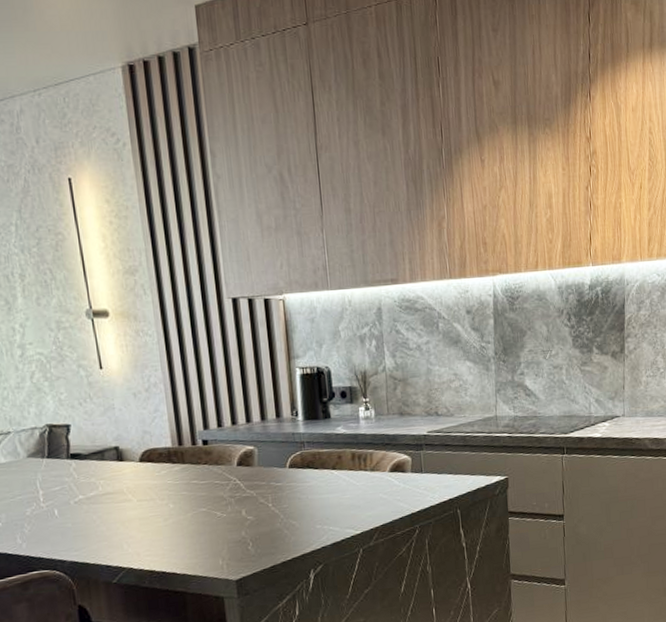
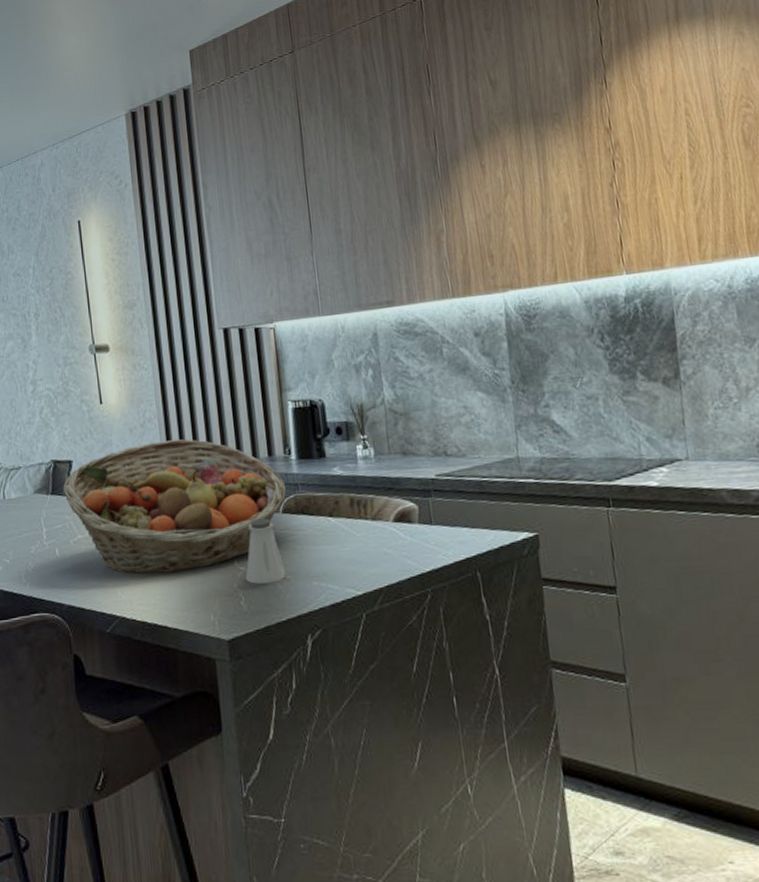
fruit basket: none [61,403,293,529] -> present [63,439,287,574]
saltshaker: none [253,473,291,531] -> present [245,518,286,584]

